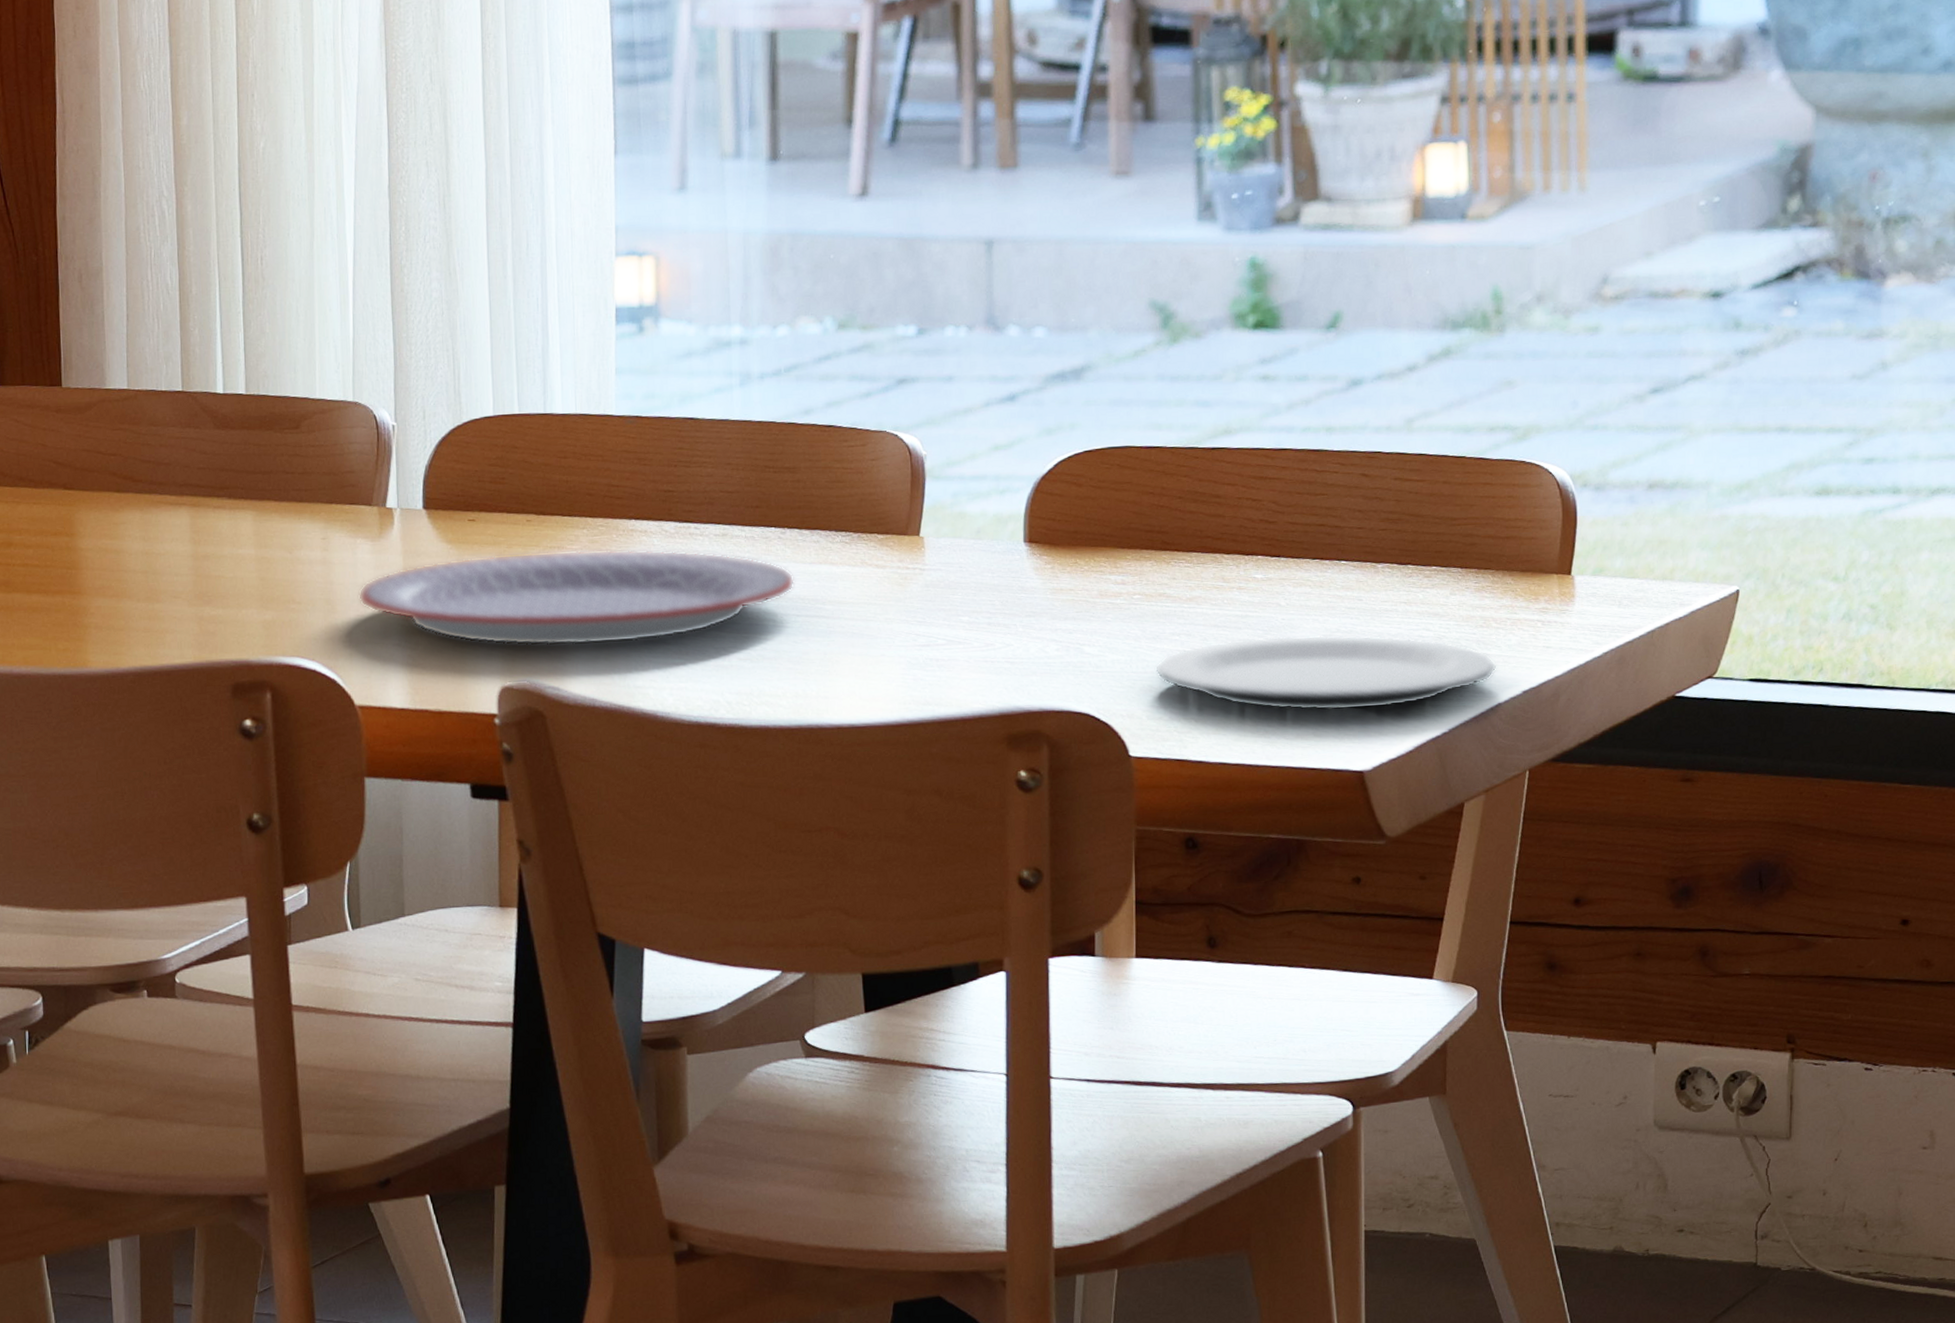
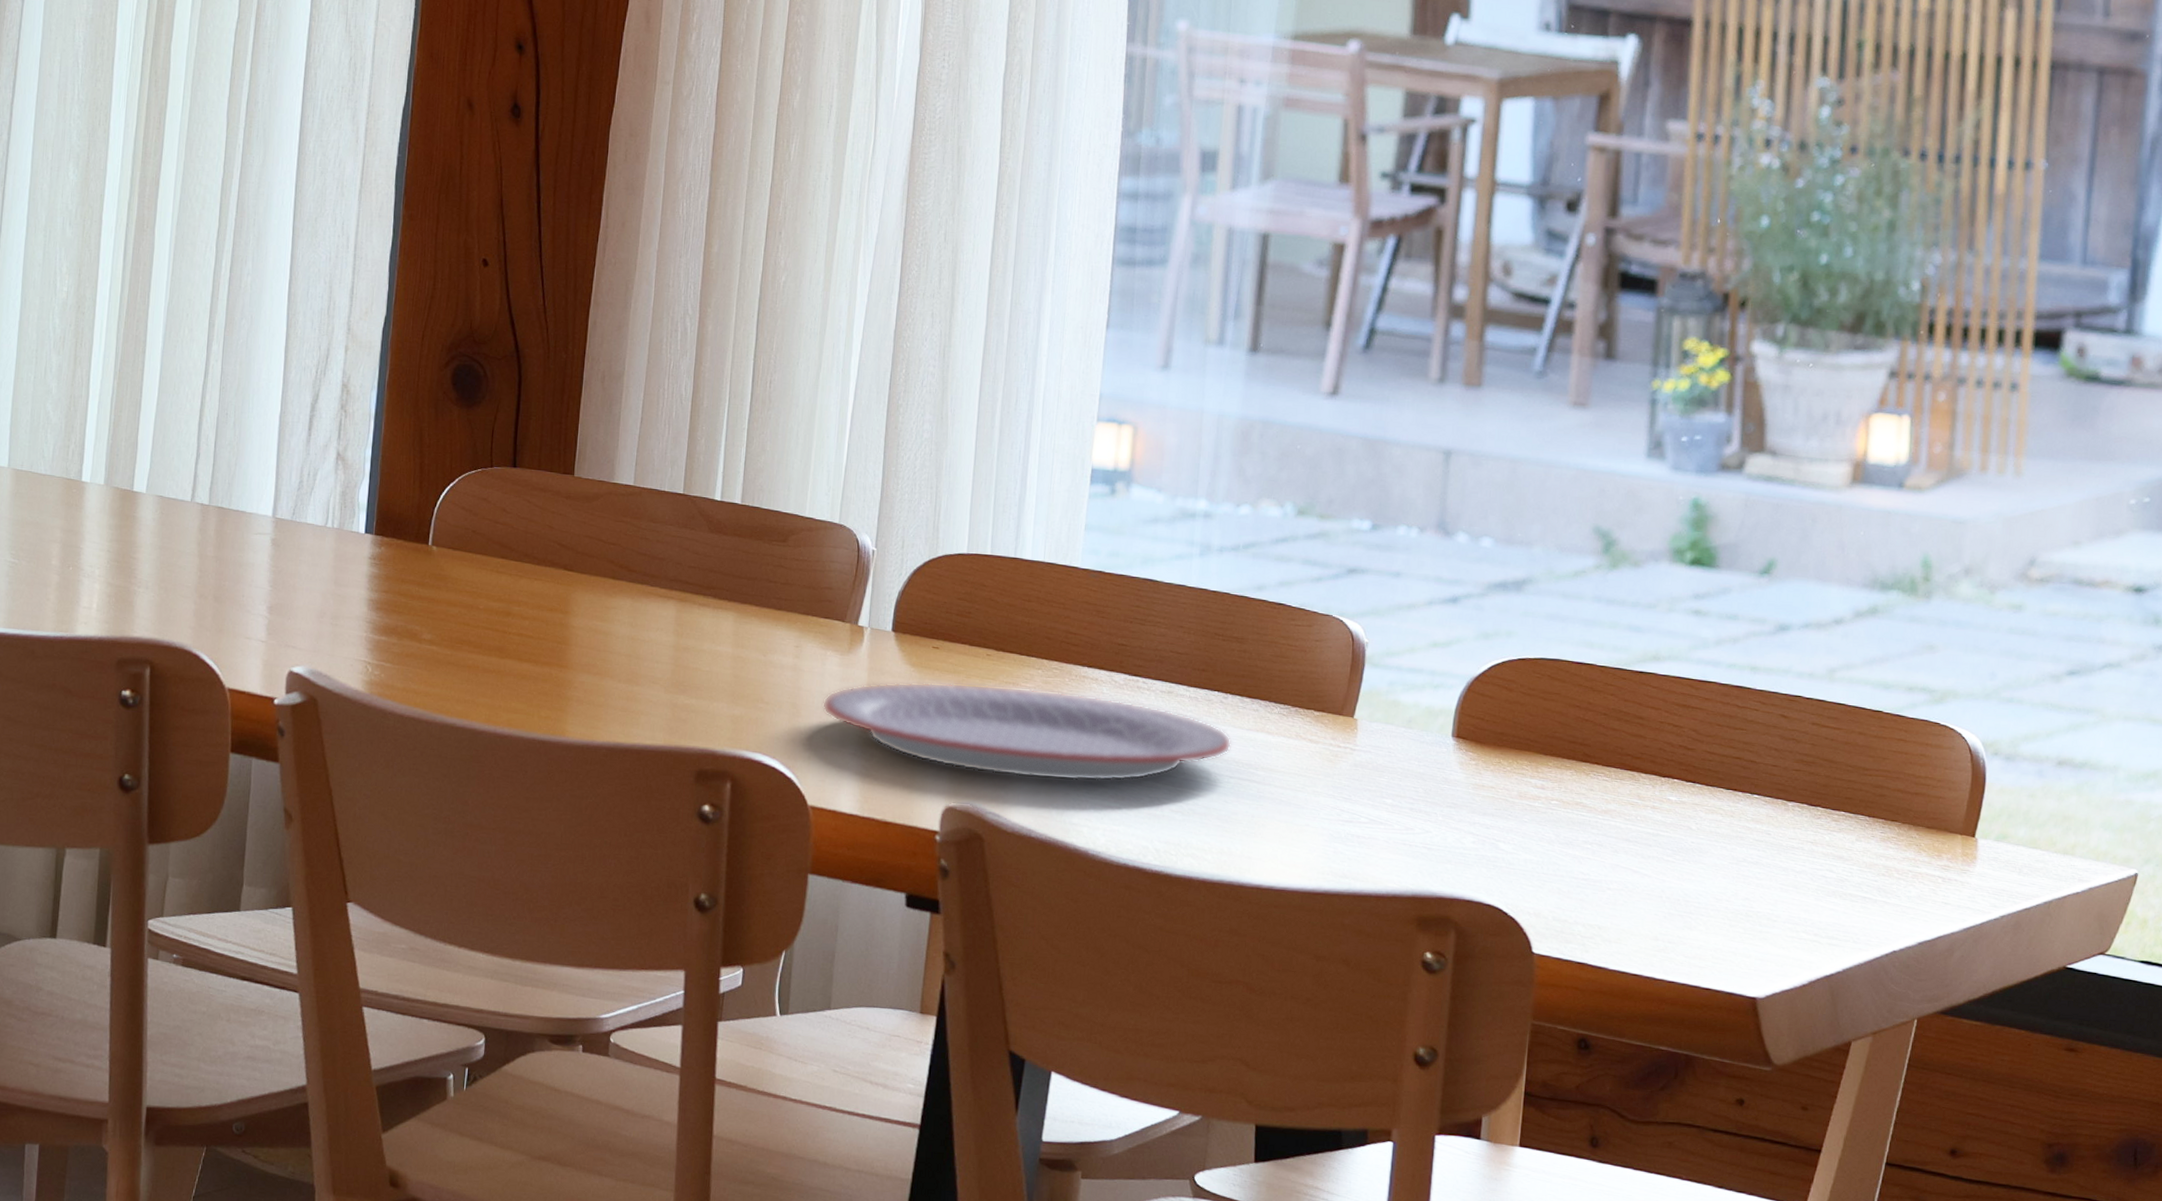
plate: present [1154,635,1497,711] -> none [1564,856,1895,941]

